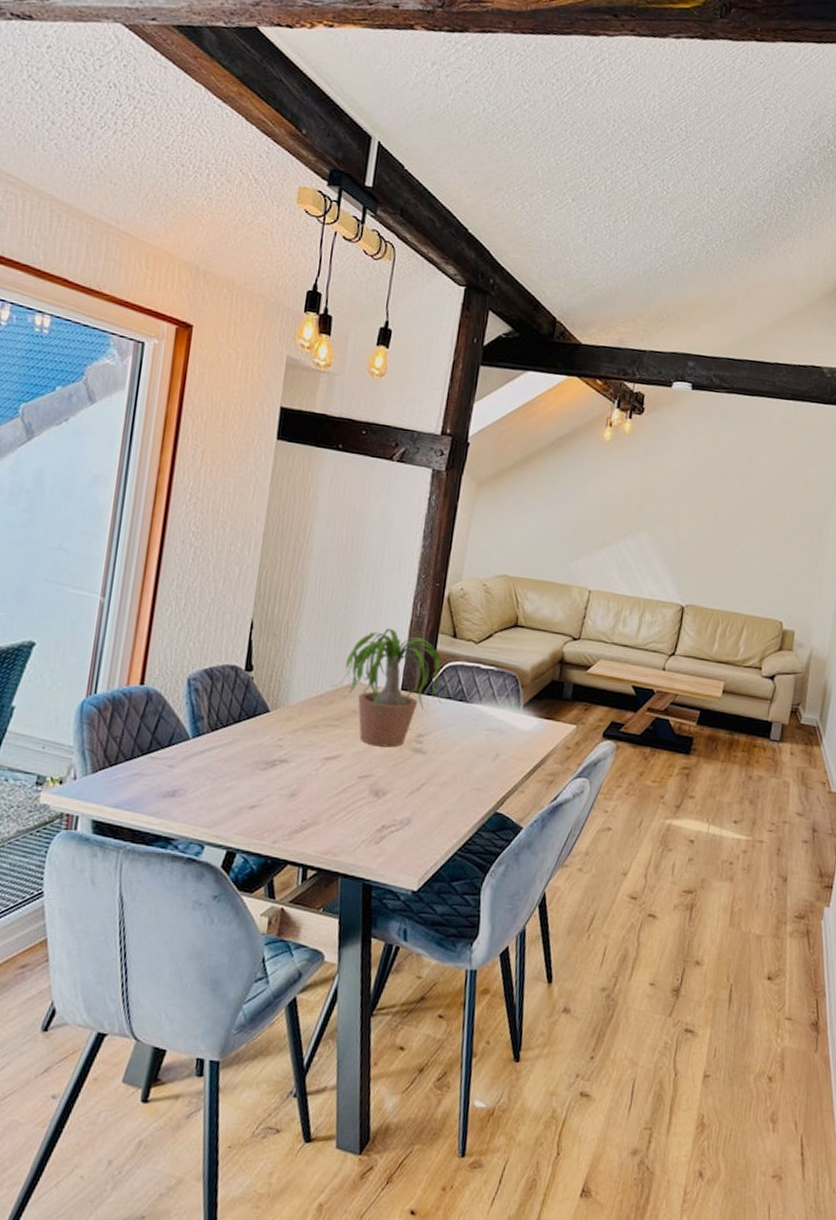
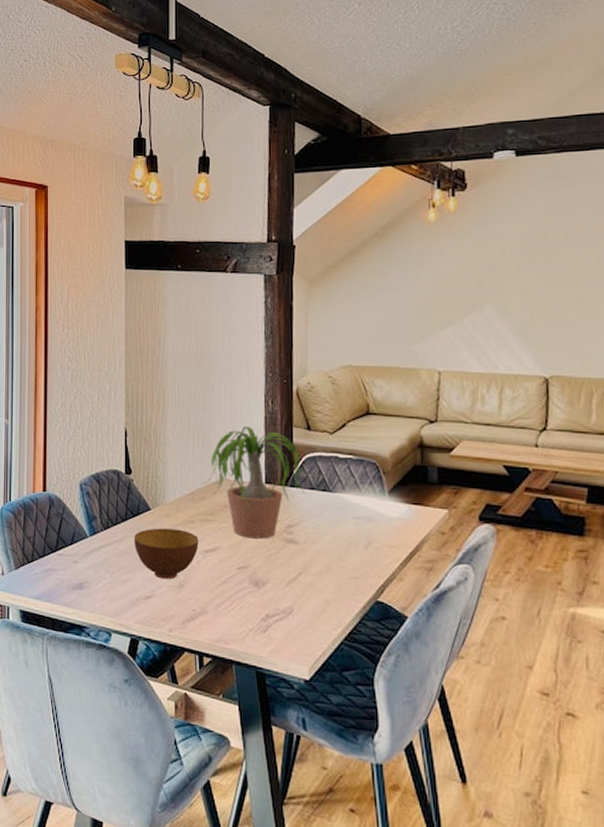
bowl: none [245,732,320,788] -> present [134,528,199,580]

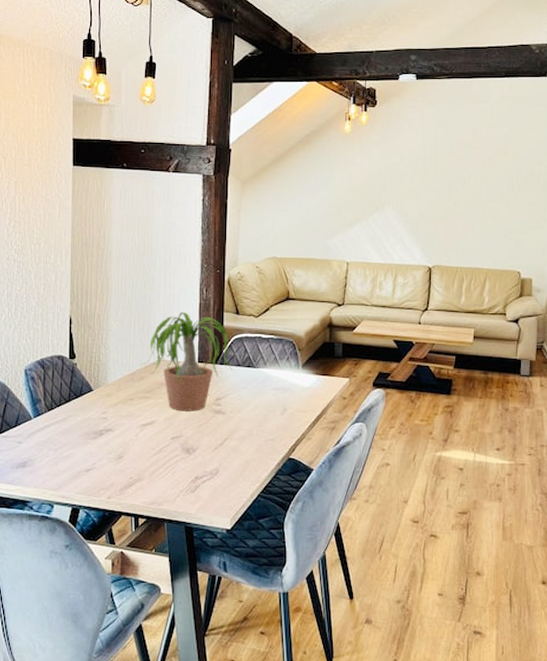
bowl: present [134,528,199,580] -> none [77,407,137,452]

